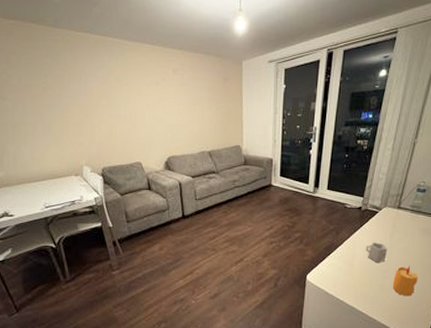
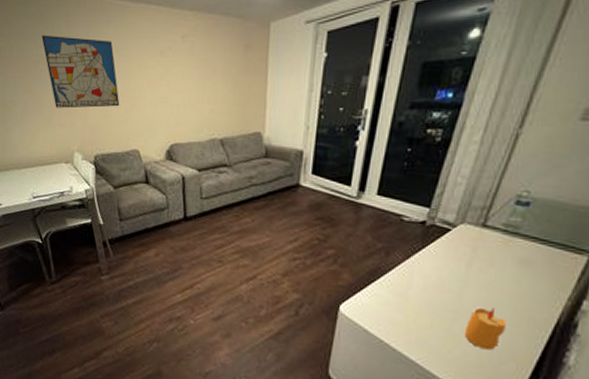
wall art: none [49,65,123,129] -> present [42,34,120,108]
cup: present [366,242,388,262] -> none [427,270,462,299]

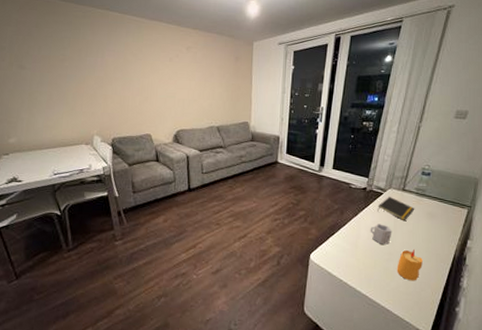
wall art: present [42,34,120,108] -> none [68,39,136,99]
cup: none [427,270,462,299] -> present [370,224,392,245]
notepad: none [441,235,500,268] -> present [377,197,415,220]

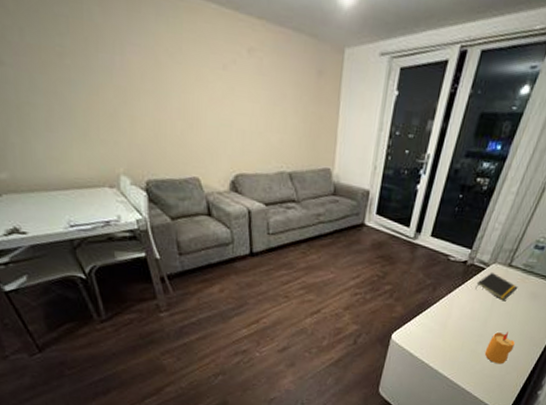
cup: present [370,224,392,245] -> none [463,303,488,326]

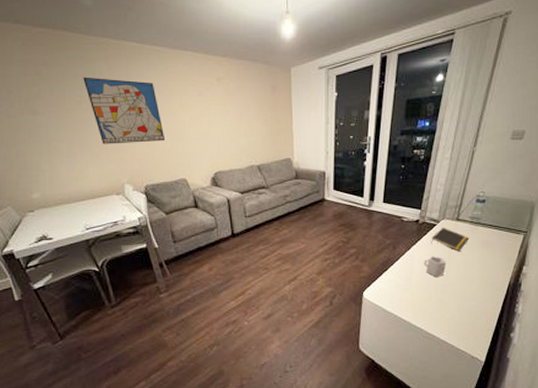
wall art: none [65,18,176,126] -> present [83,76,166,144]
cup: none [463,303,488,326] -> present [424,256,447,277]
candle: present [484,331,515,364] -> none [451,278,478,311]

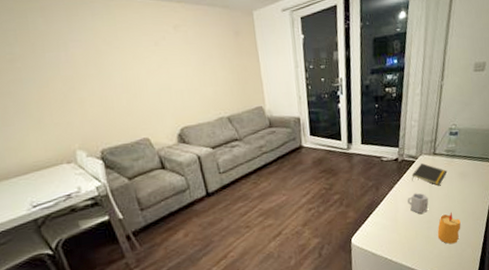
wall art: present [83,76,166,144] -> none [13,31,121,107]
candle: none [451,278,478,311] -> present [437,211,461,245]

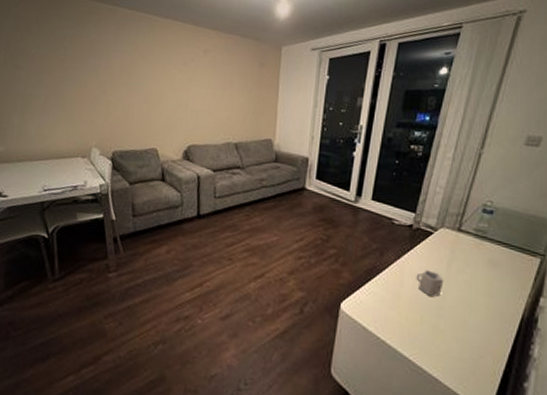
notepad: present [411,163,447,185] -> none [426,237,473,268]
candle: present [437,211,461,245] -> none [448,303,482,345]

